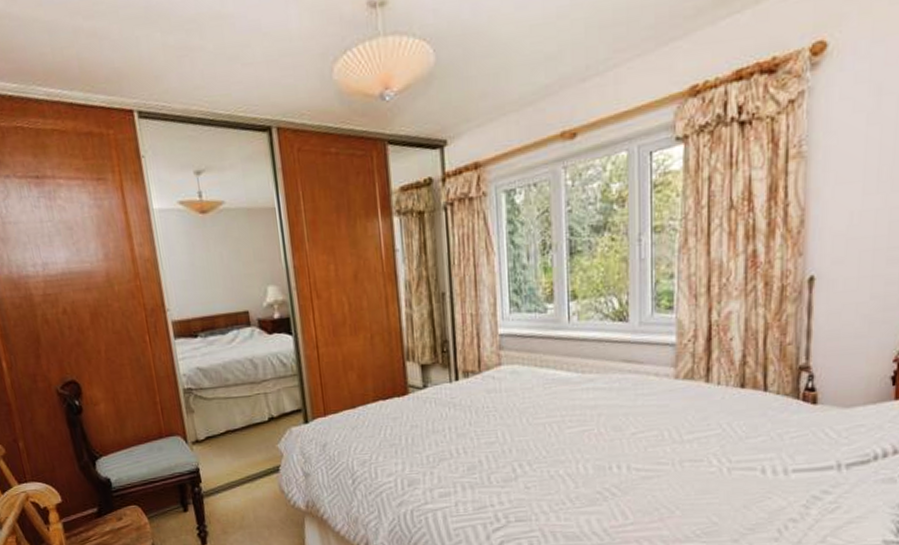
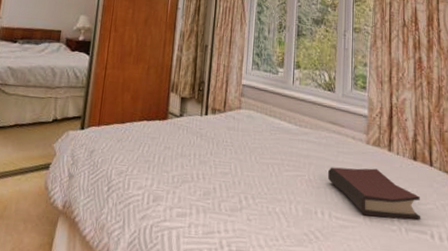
hardback book: none [624,406,749,462] -> present [328,167,421,220]

